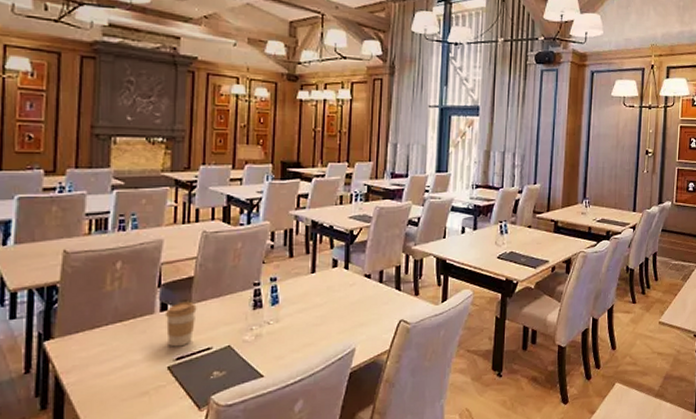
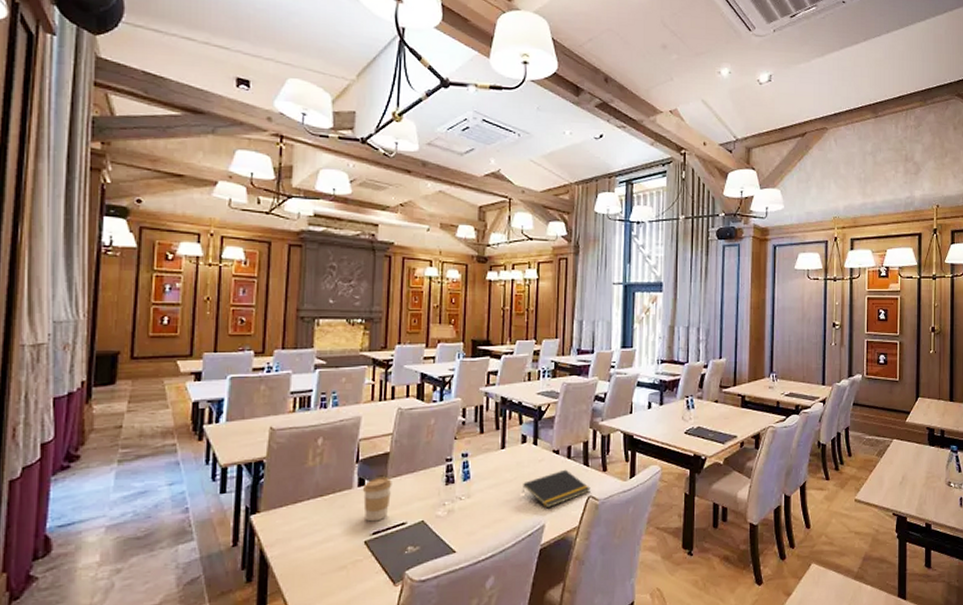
notepad: none [332,293,402,333] -> present [522,469,591,509]

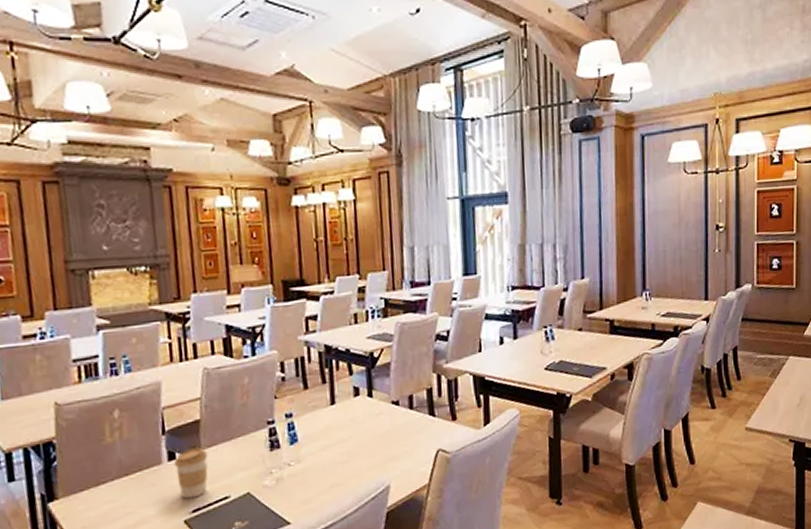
notepad: present [522,469,591,509] -> none [359,421,439,467]

